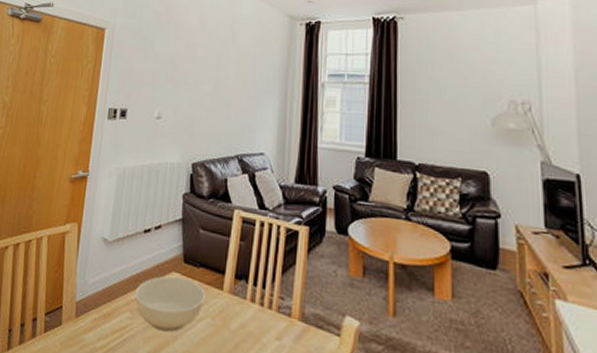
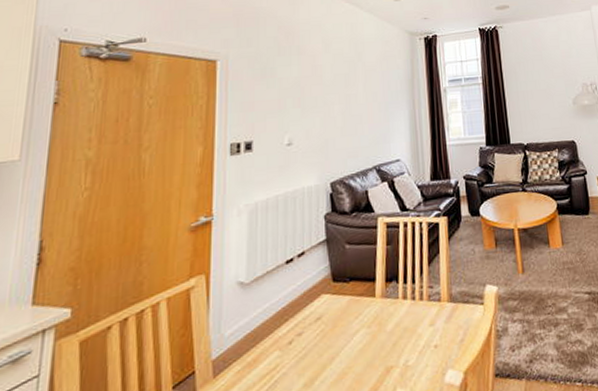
bowl: present [134,276,206,332] -> none [282,296,359,358]

